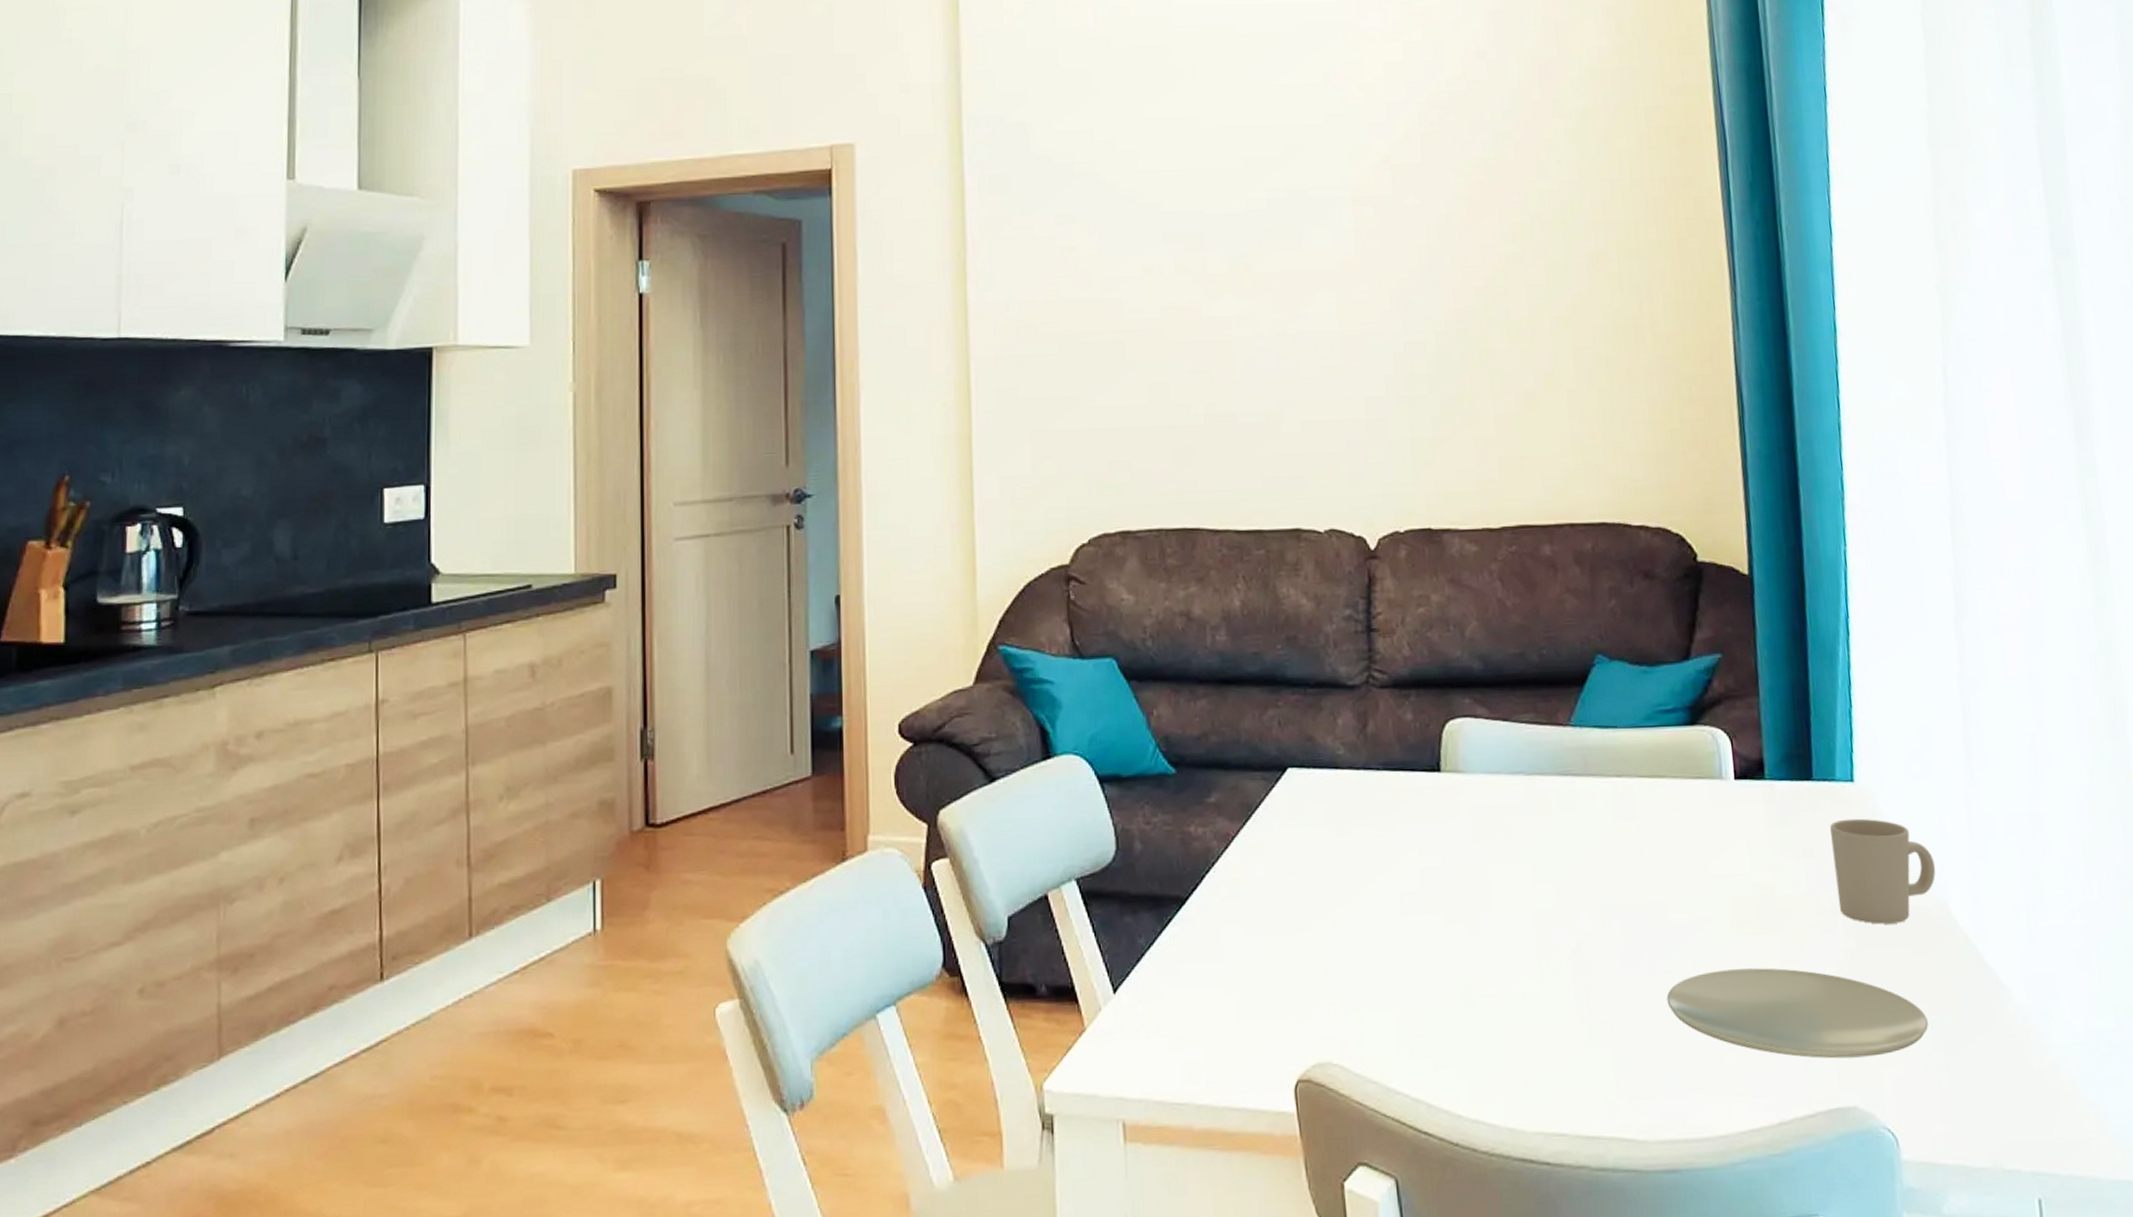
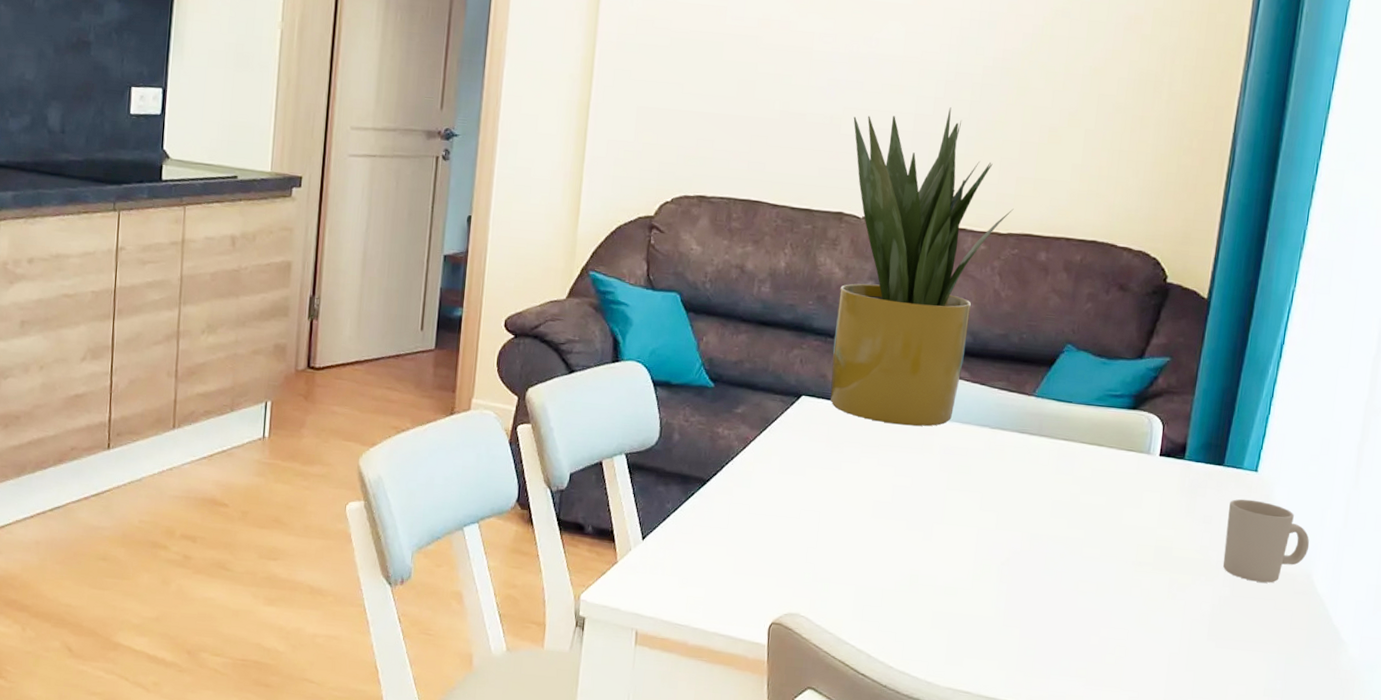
planter: none [1293,385,1502,788] -> present [830,107,1014,426]
plate: present [1666,967,1928,1059] -> none [1069,595,1275,676]

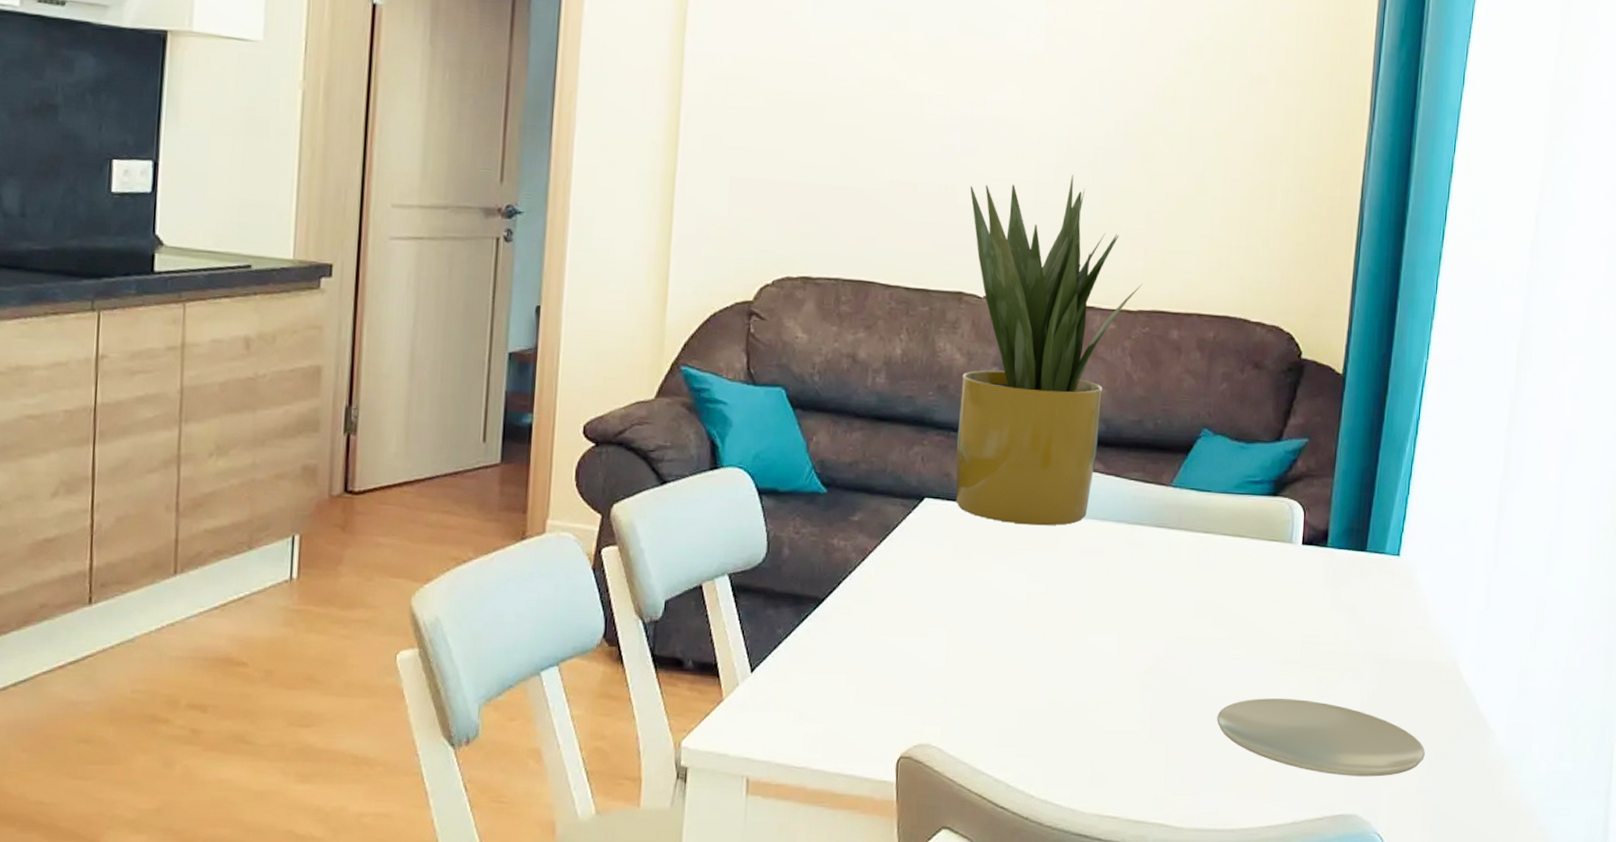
plate: none [1069,595,1275,676] -> present [1217,698,1425,777]
mug: present [1222,499,1310,583] -> none [1369,585,1454,674]

